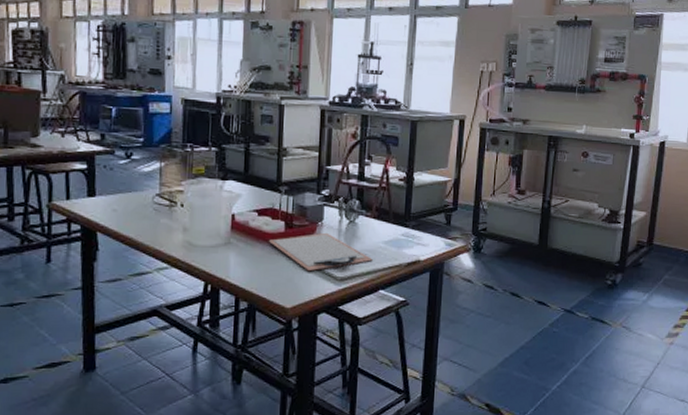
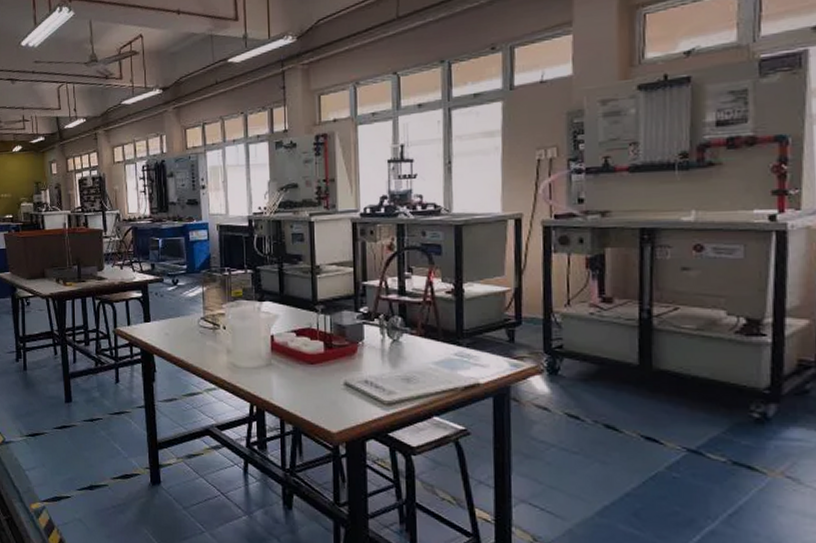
clipboard: present [268,232,373,272] -> none [308,352,423,395]

